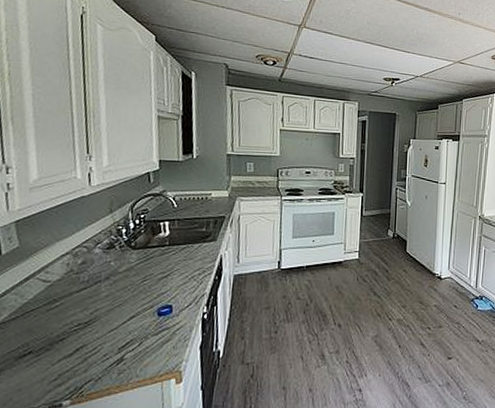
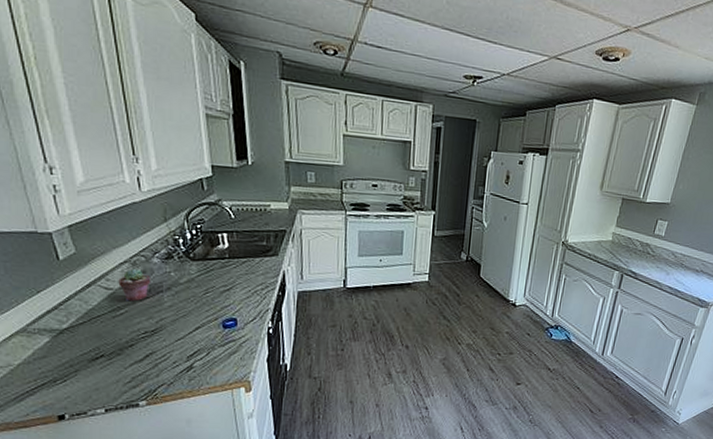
potted succulent: none [57,260,91,293] -> present [118,269,151,302]

